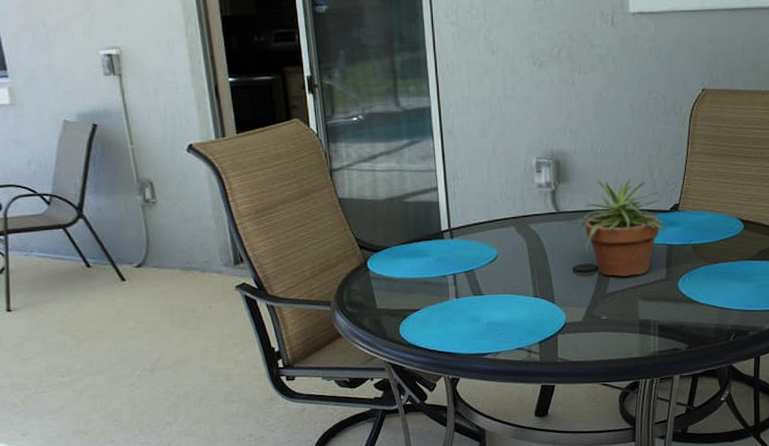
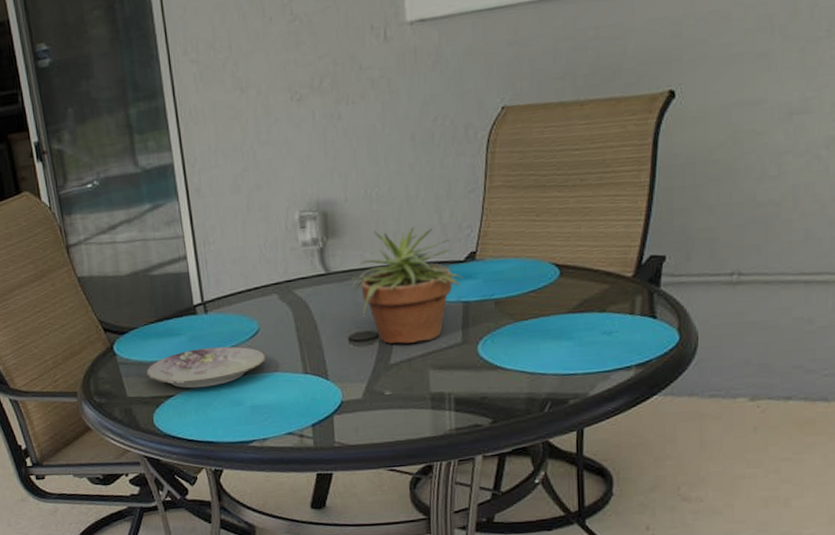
plate: none [396,269,503,304] -> present [146,346,267,389]

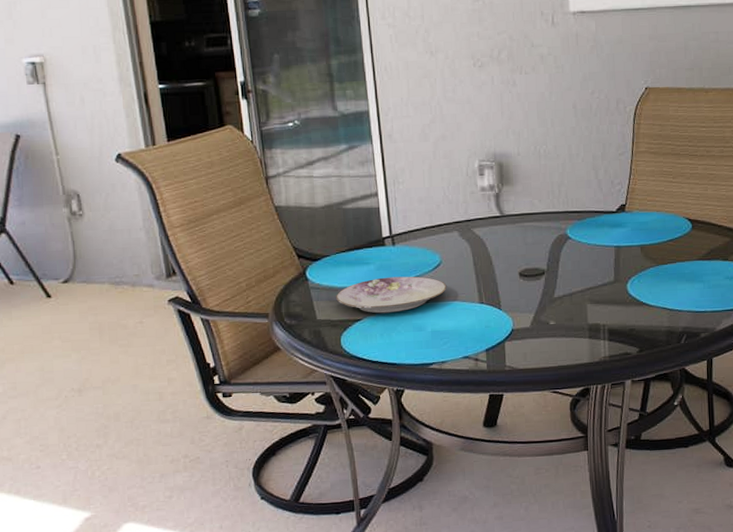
potted plant: present [350,225,463,344] -> none [521,179,615,280]

